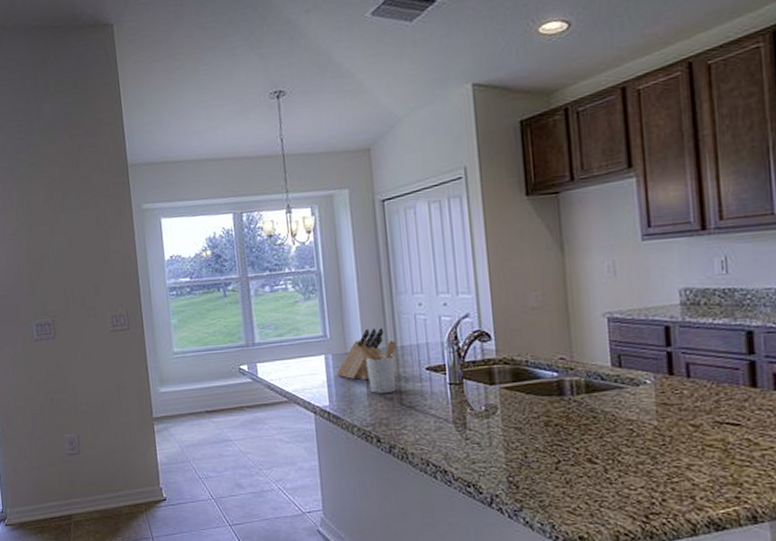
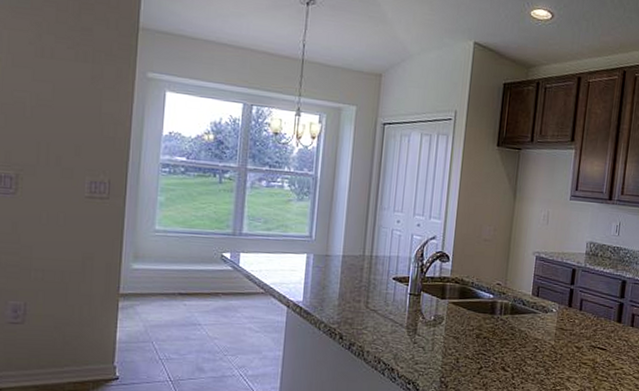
knife block: present [336,328,384,381] -> none [314,235,364,283]
utensil holder: present [359,341,396,393] -> none [339,250,372,296]

